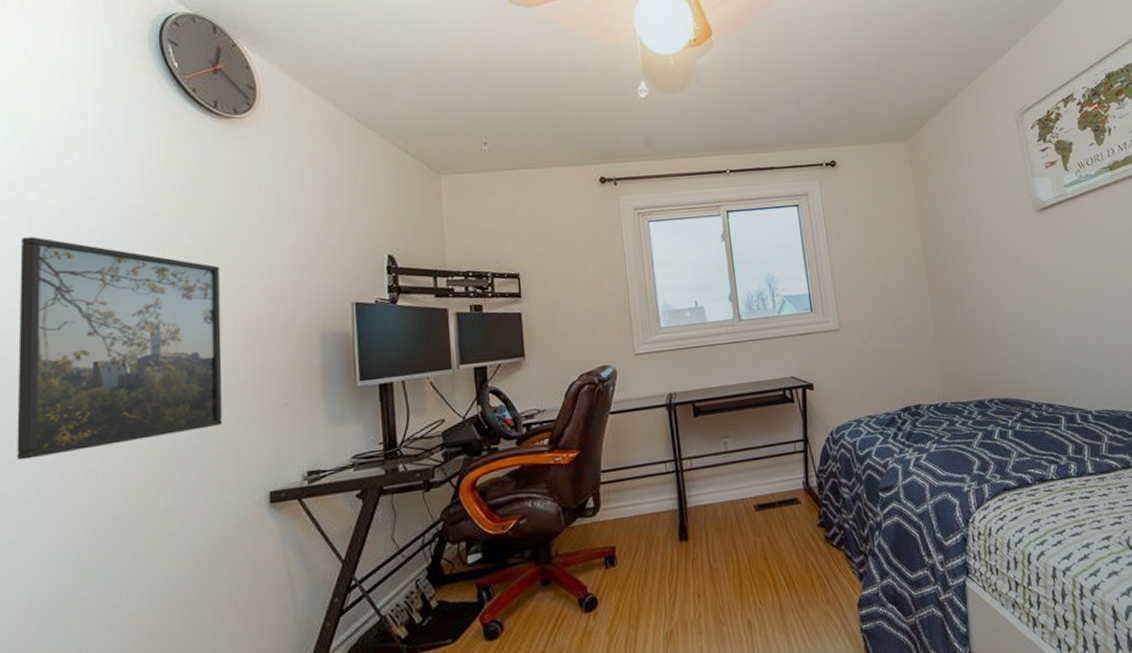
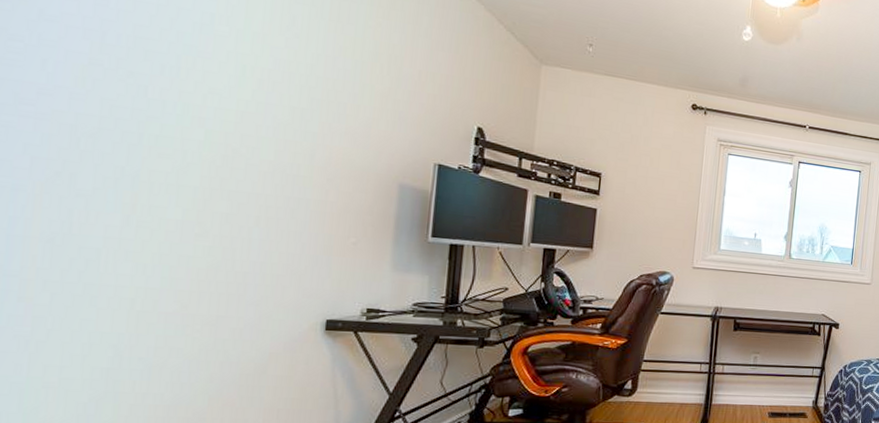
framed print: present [17,236,222,460] -> none [57,17,302,249]

